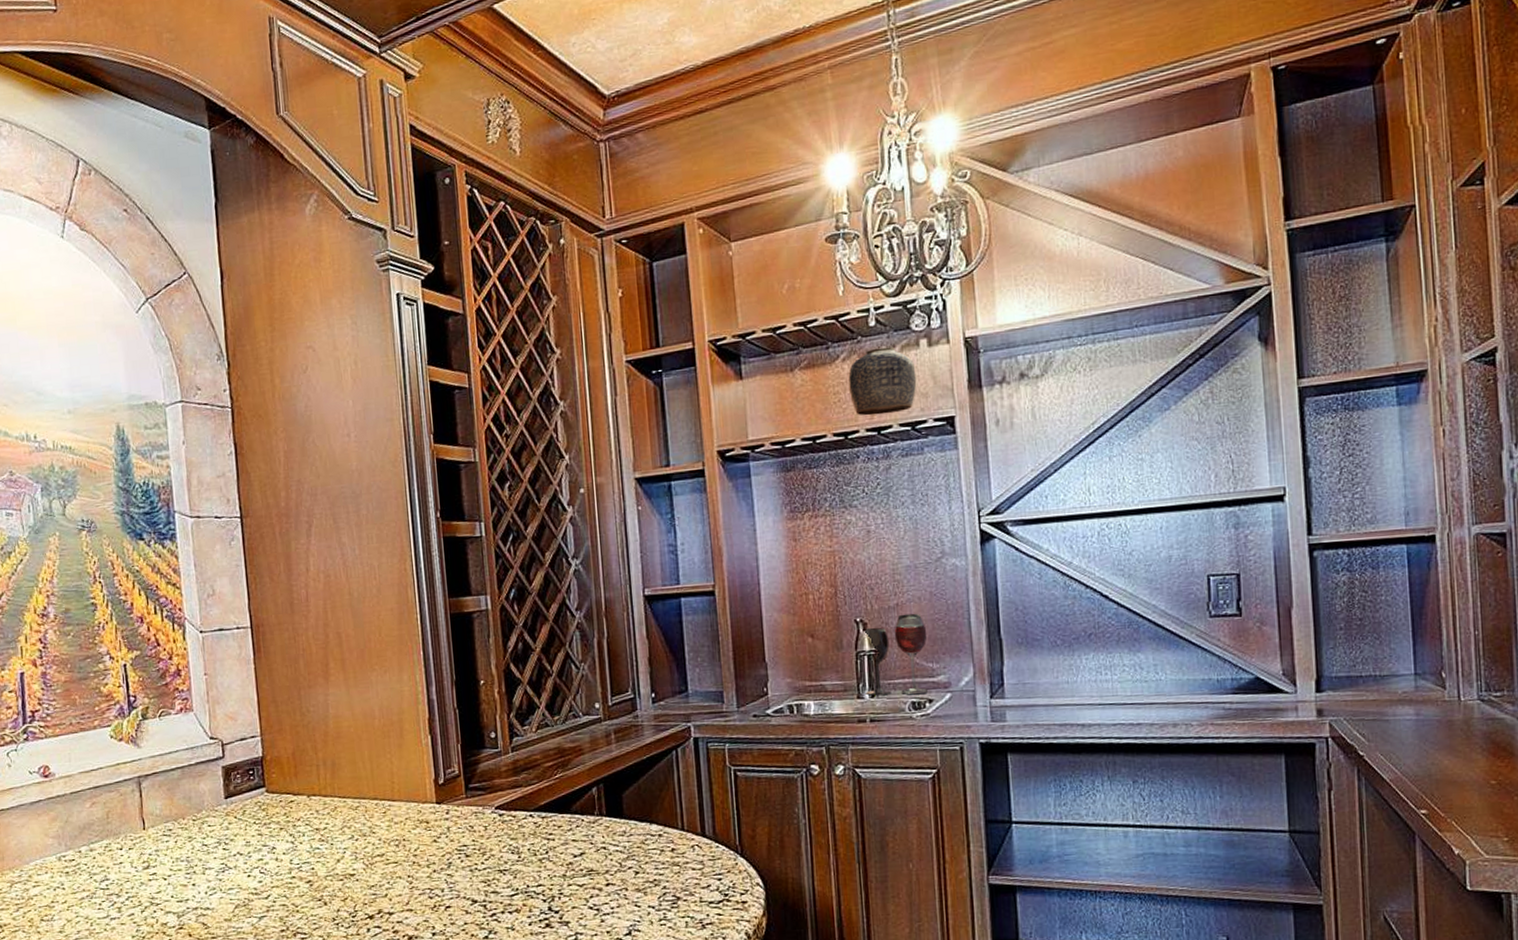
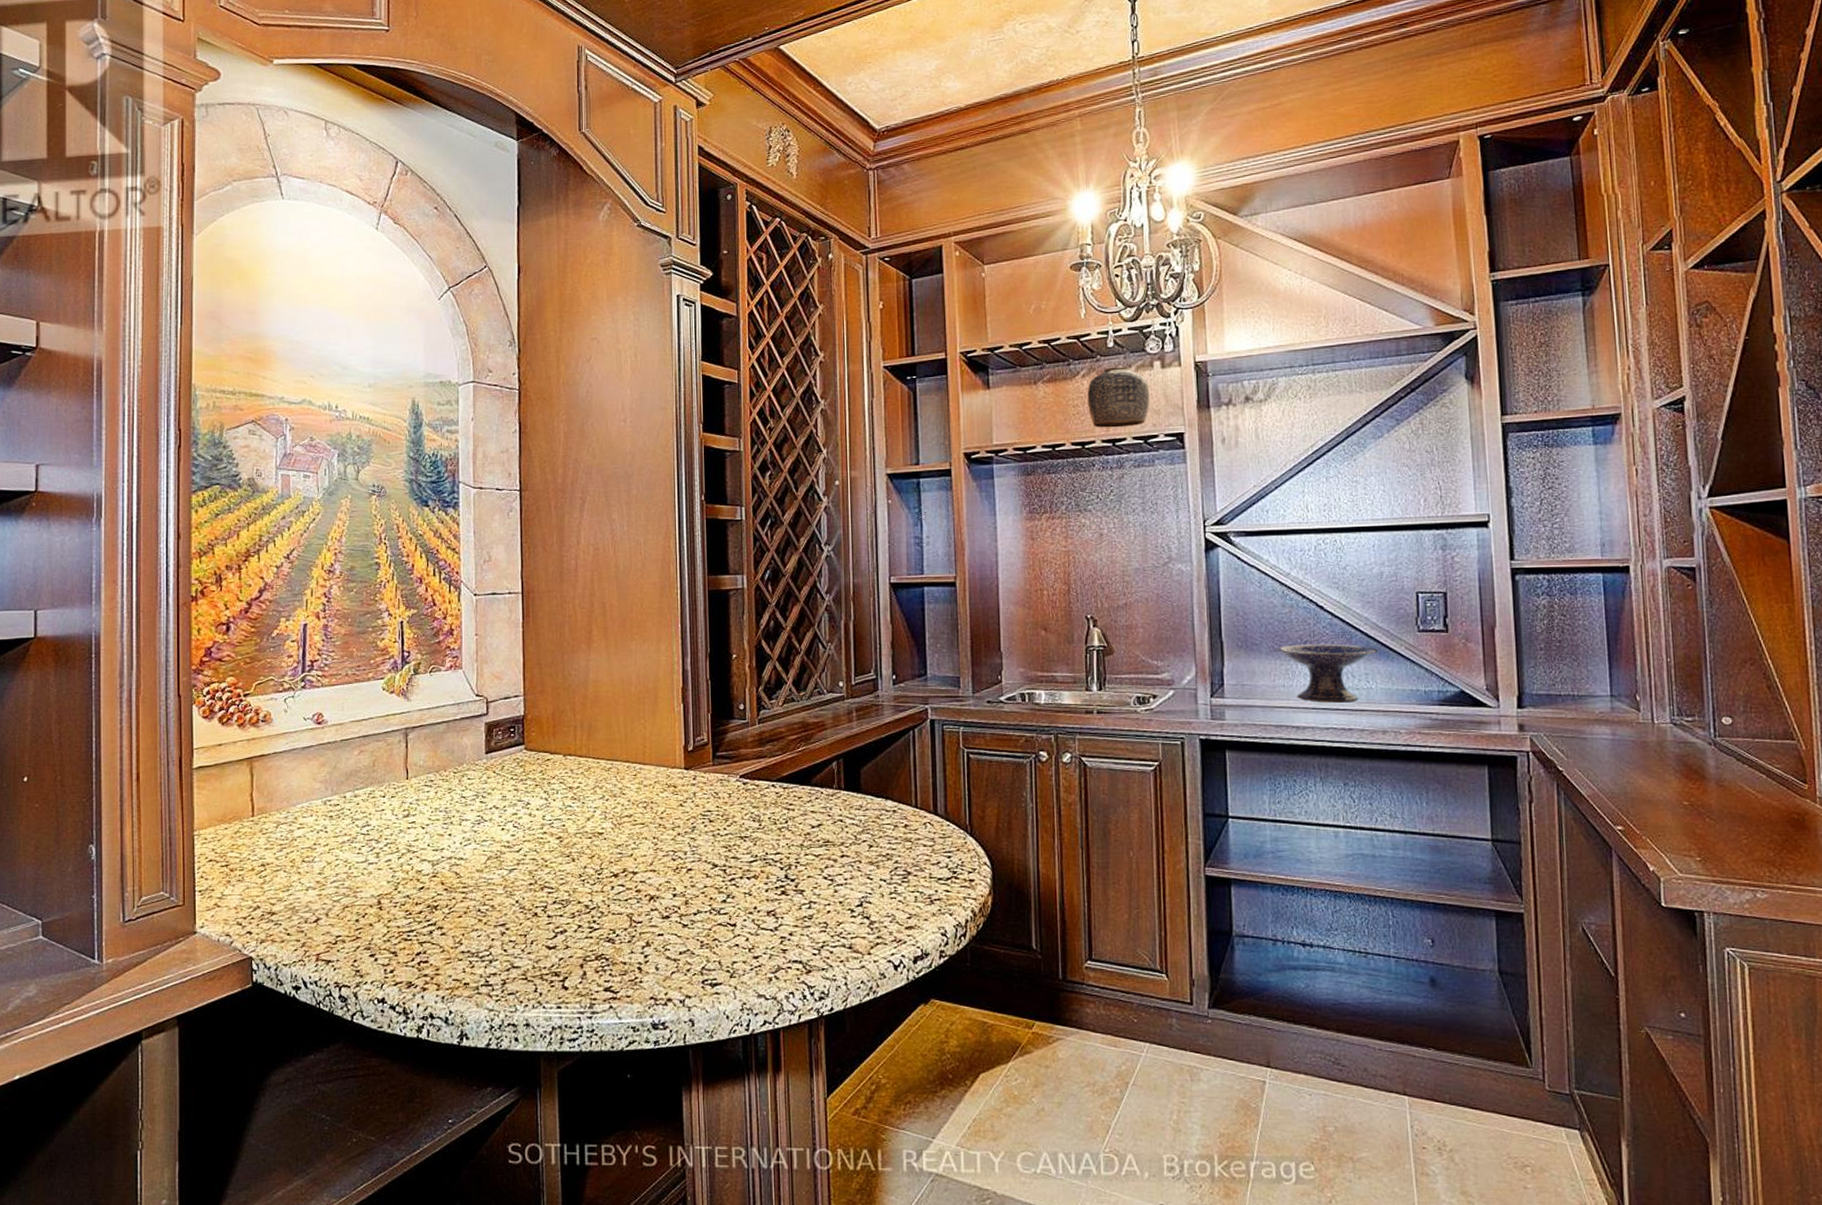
wine glass: present [862,627,892,696] -> none [1092,625,1118,688]
wineglass: present [894,613,929,695] -> none [1122,613,1153,690]
decorative bowl: none [1056,634,1167,698] -> present [1274,643,1378,703]

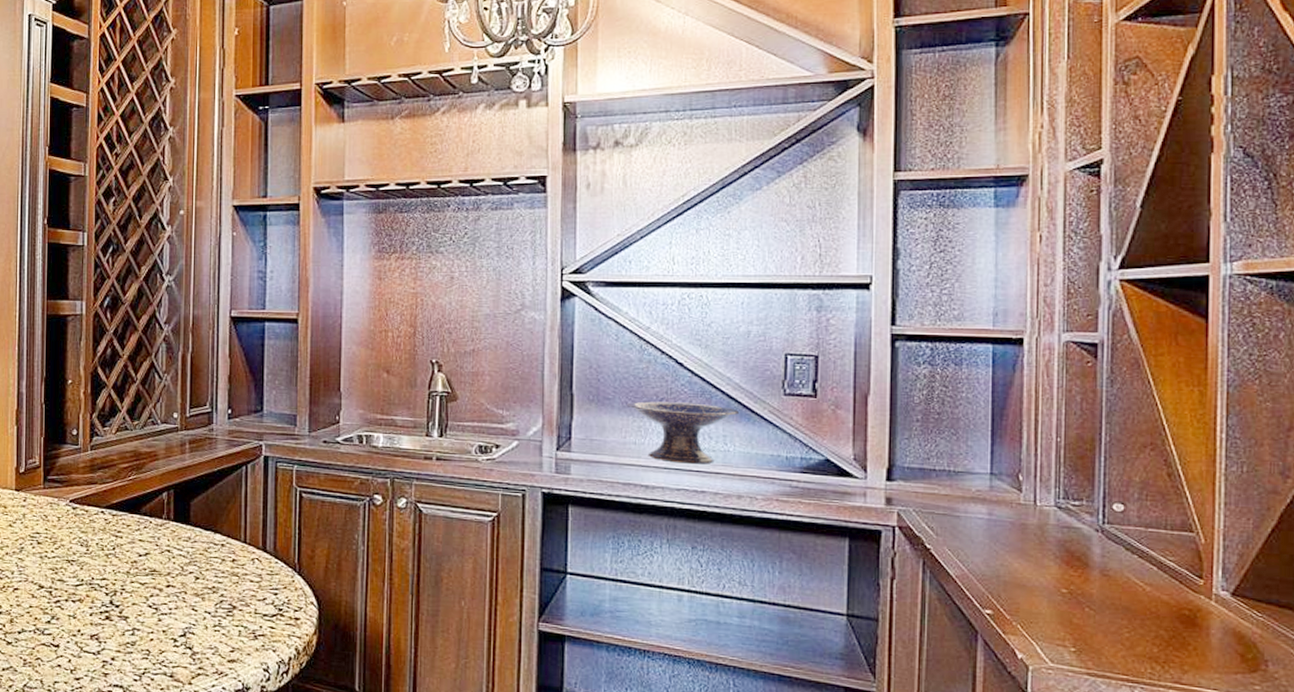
decorative jar: present [1086,366,1150,428] -> none [445,104,513,168]

